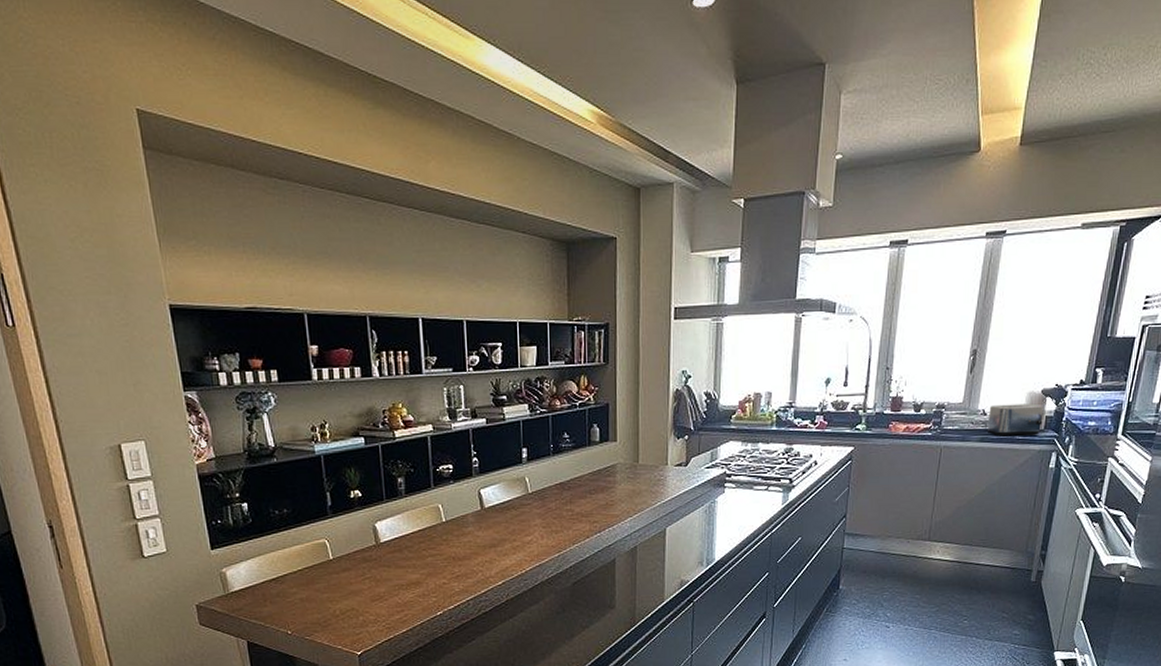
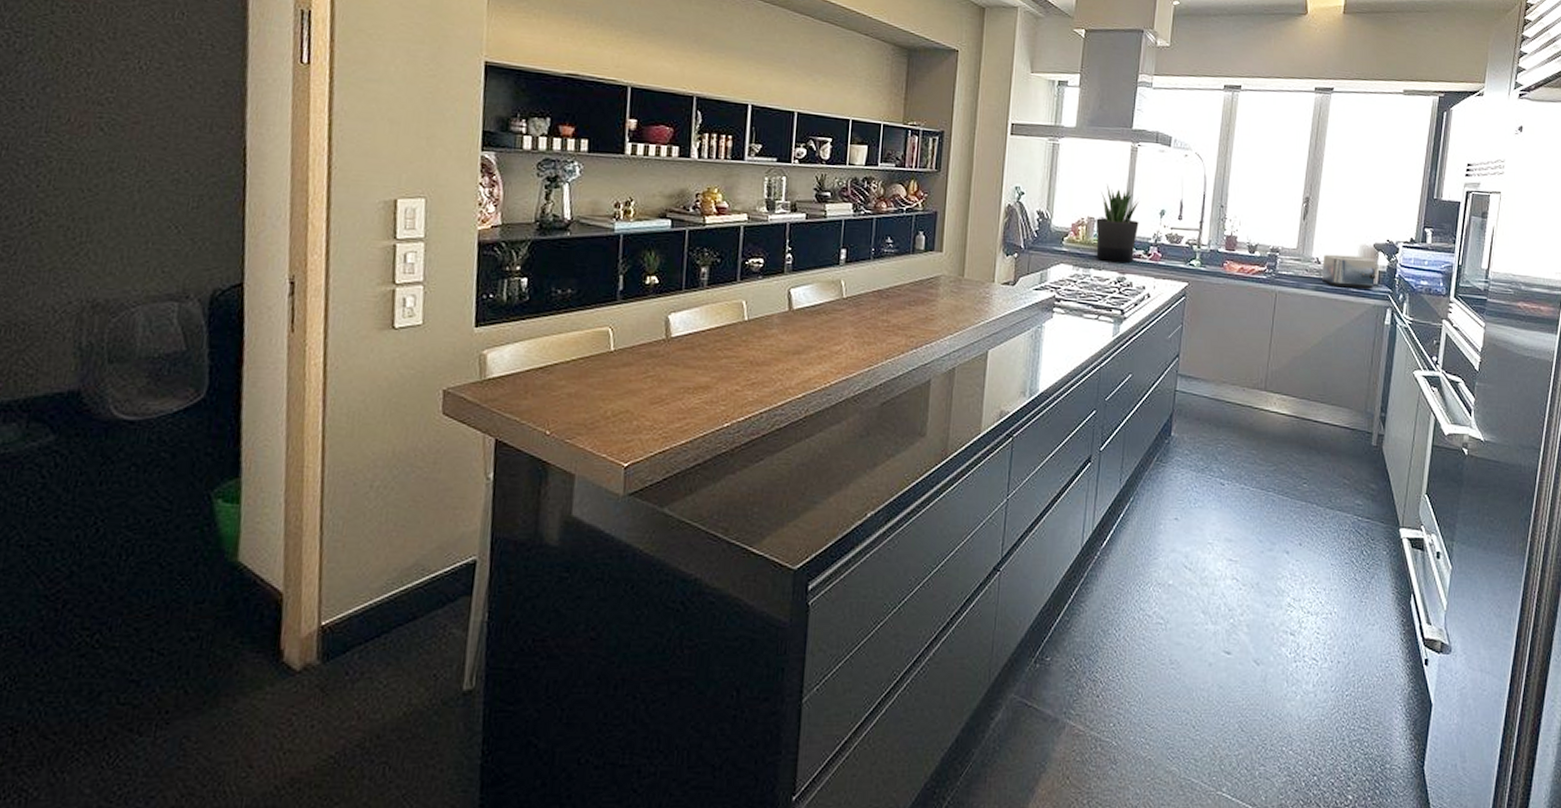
planter: none [762,358,805,435] -> present [1095,183,1140,264]

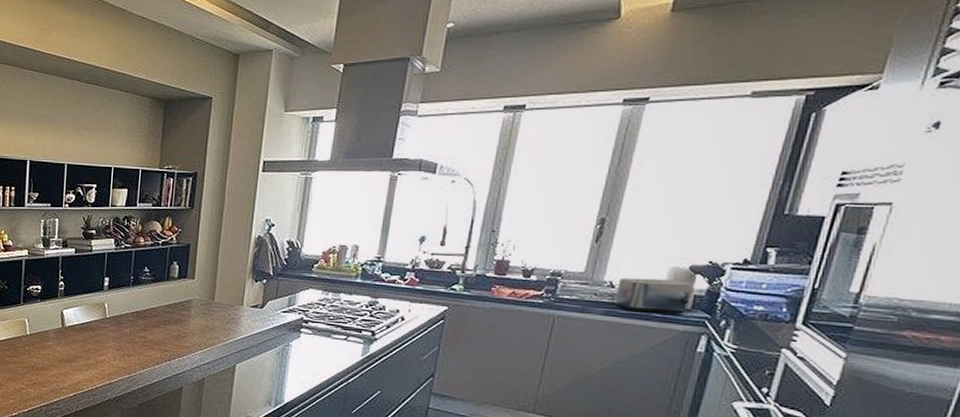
planter: present [1095,183,1140,264] -> none [347,213,398,288]

